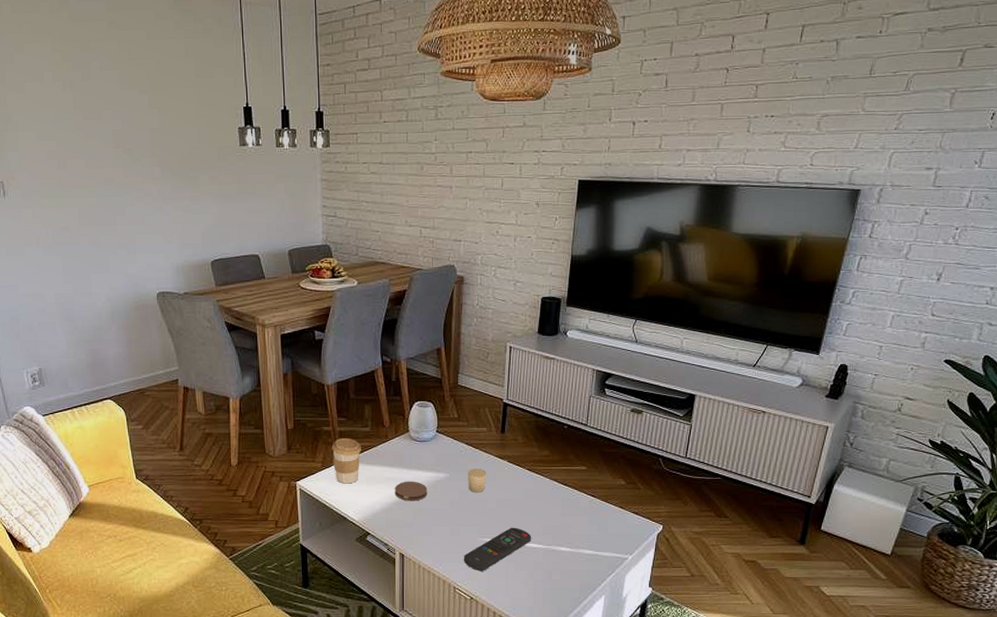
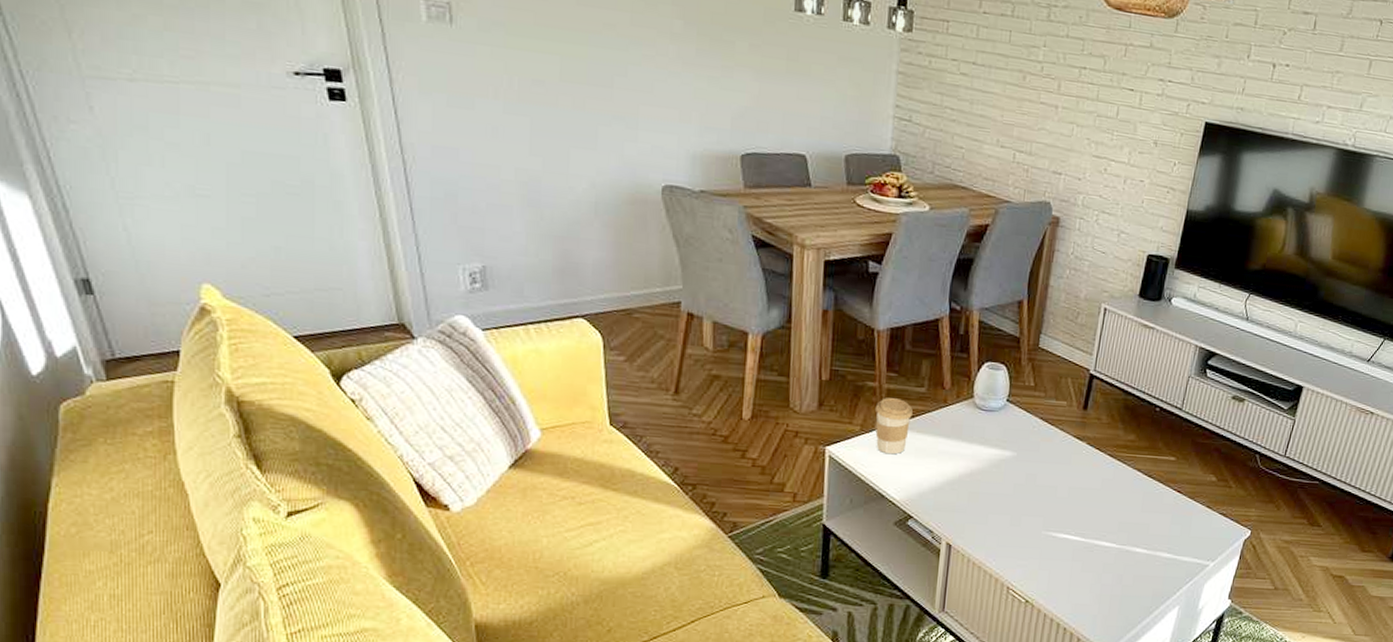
coaster: present [394,481,428,501] -> none [948,457,989,482]
remote control: present [464,527,531,571] -> none [1023,521,1104,571]
candle: present [467,468,487,494] -> none [1037,448,1061,479]

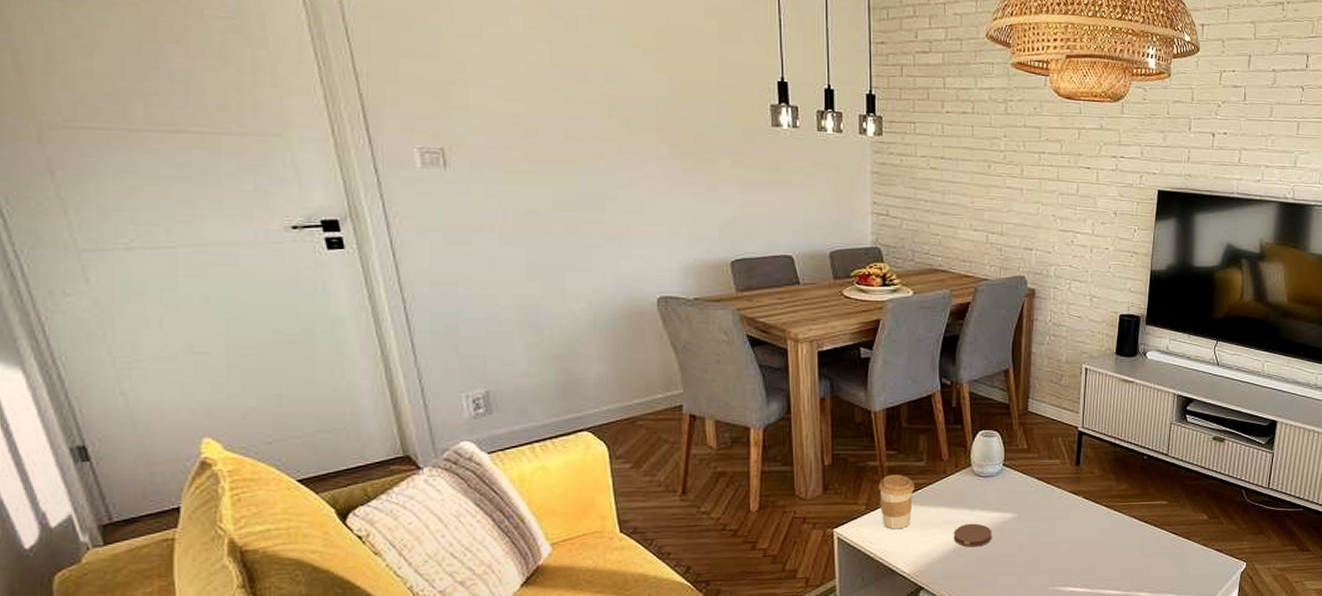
coaster: none [948,457,989,482] -> present [953,523,992,548]

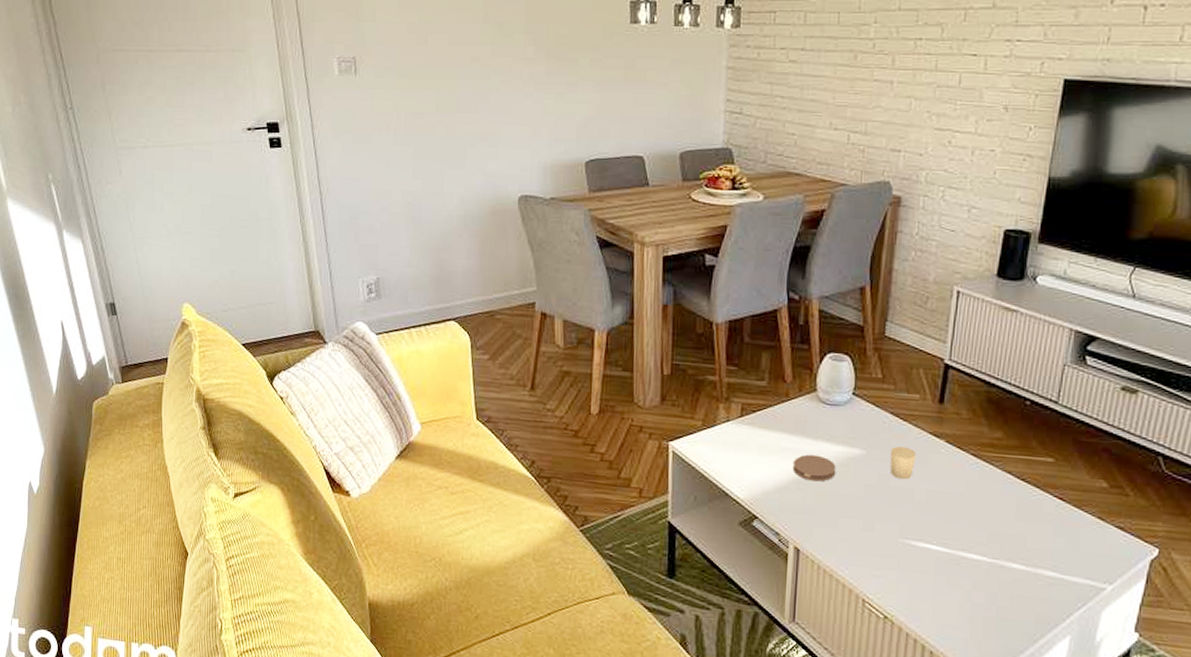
coffee cup: present [879,475,914,530] -> none [716,392,754,451]
candle: none [1037,506,1060,536] -> present [889,446,916,480]

